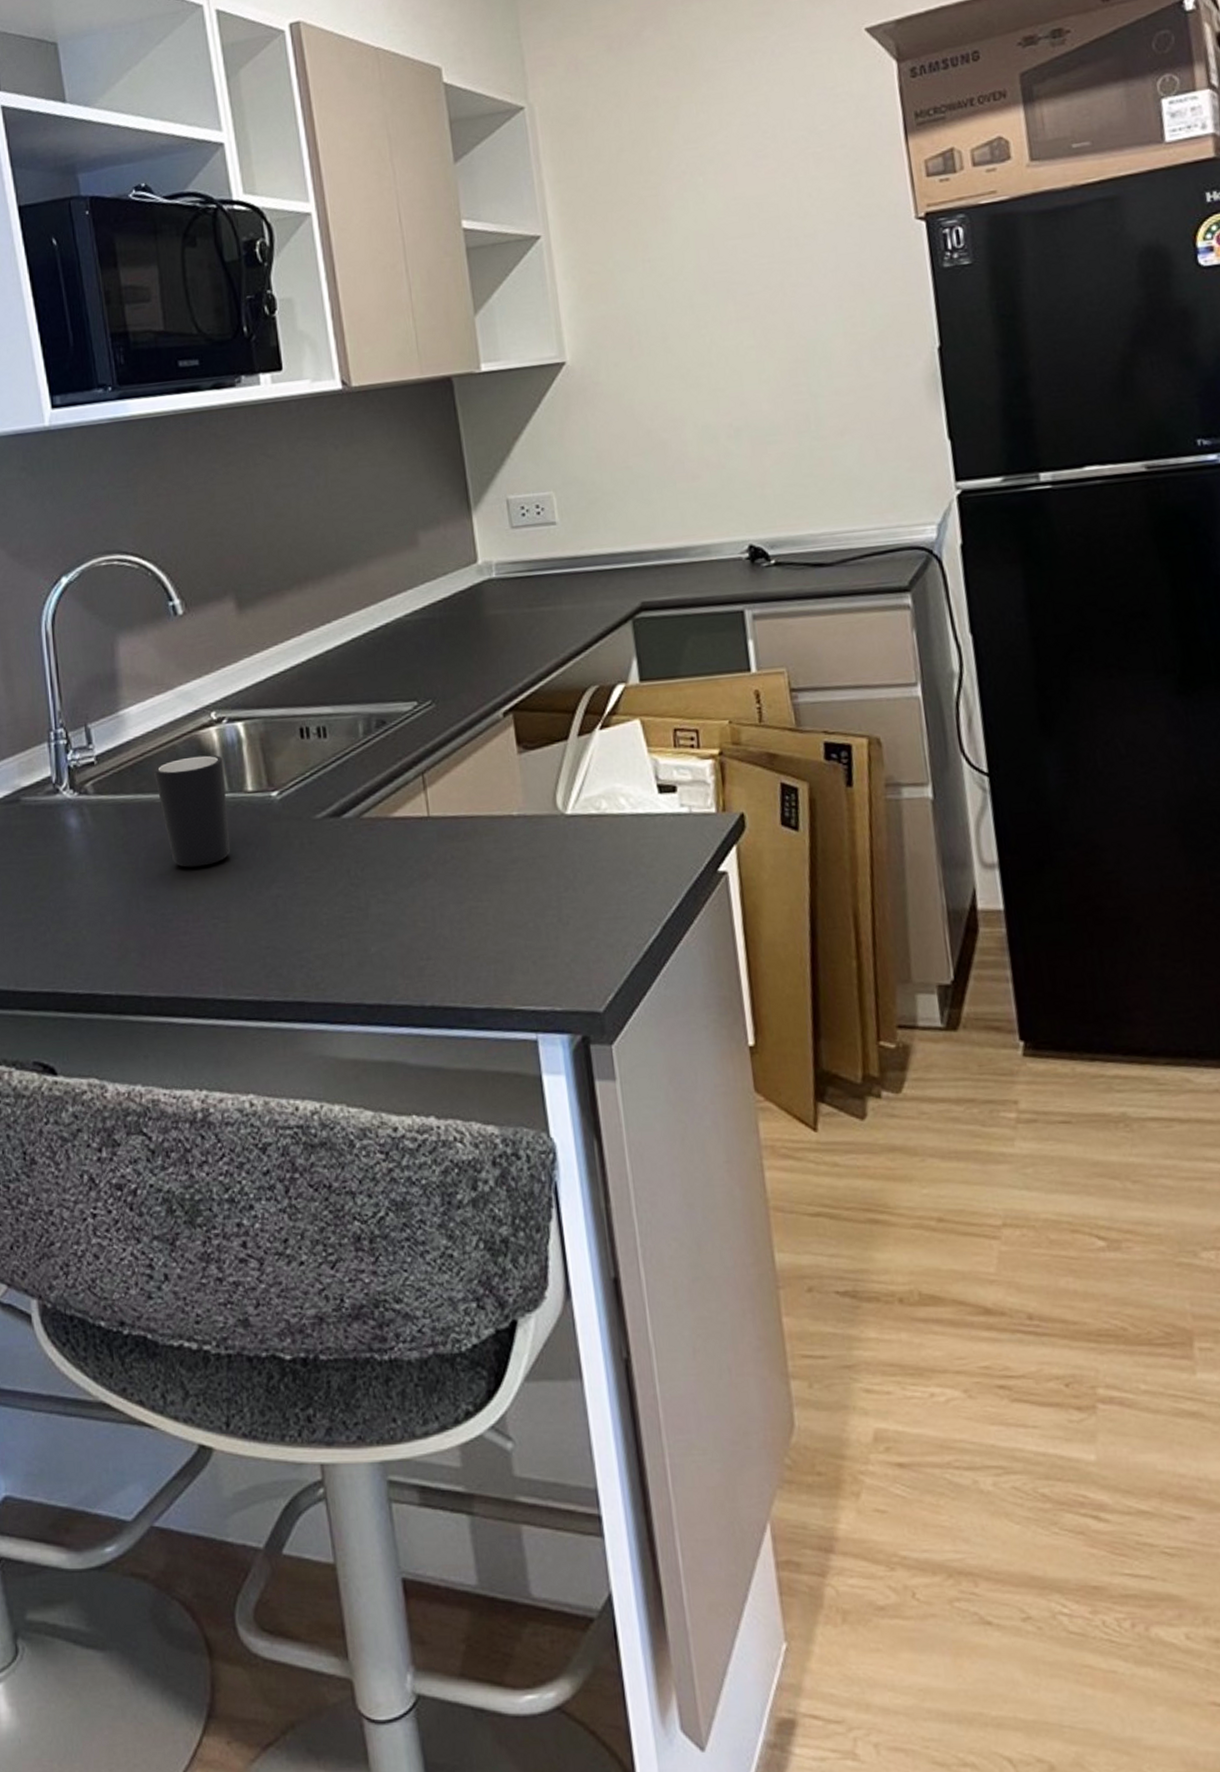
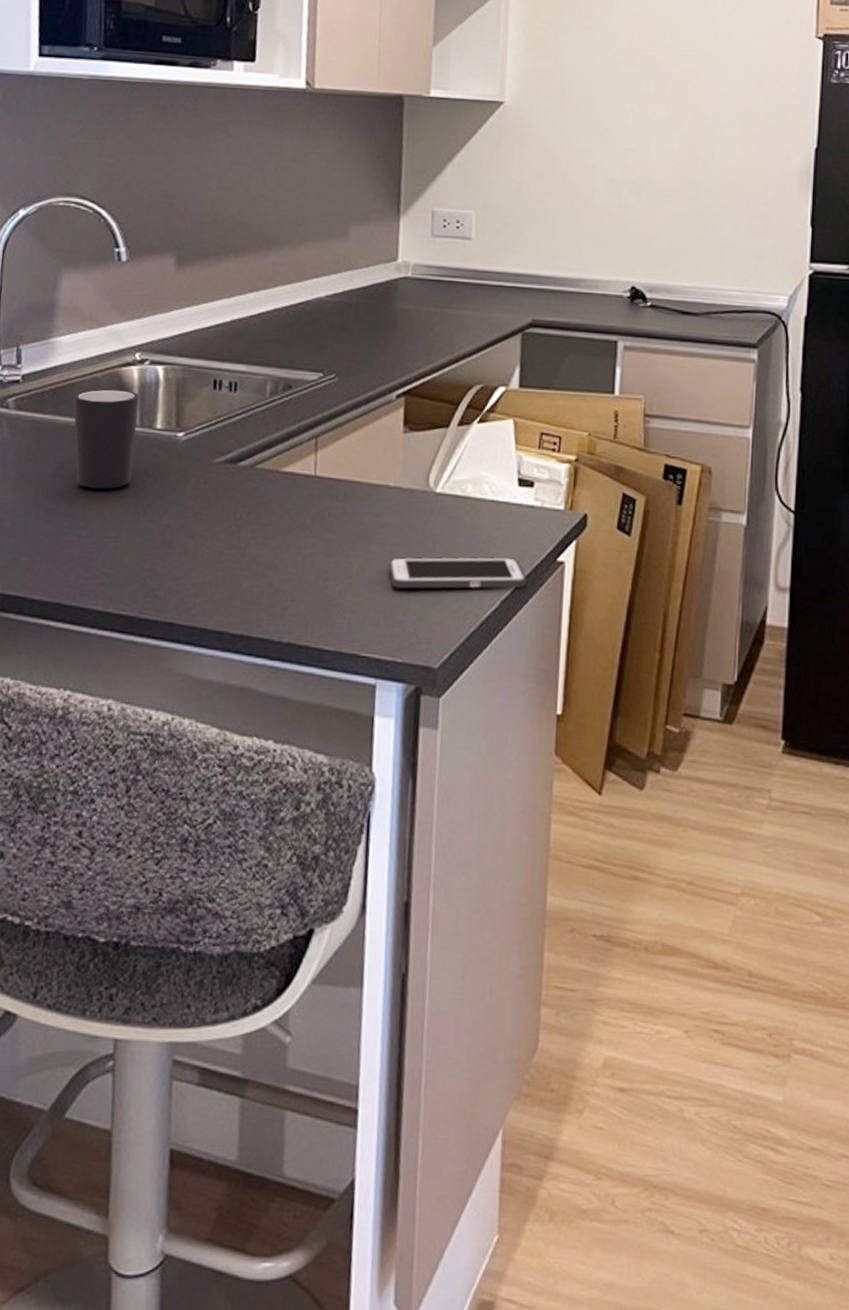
cell phone: none [527,875,688,929] -> present [388,556,527,589]

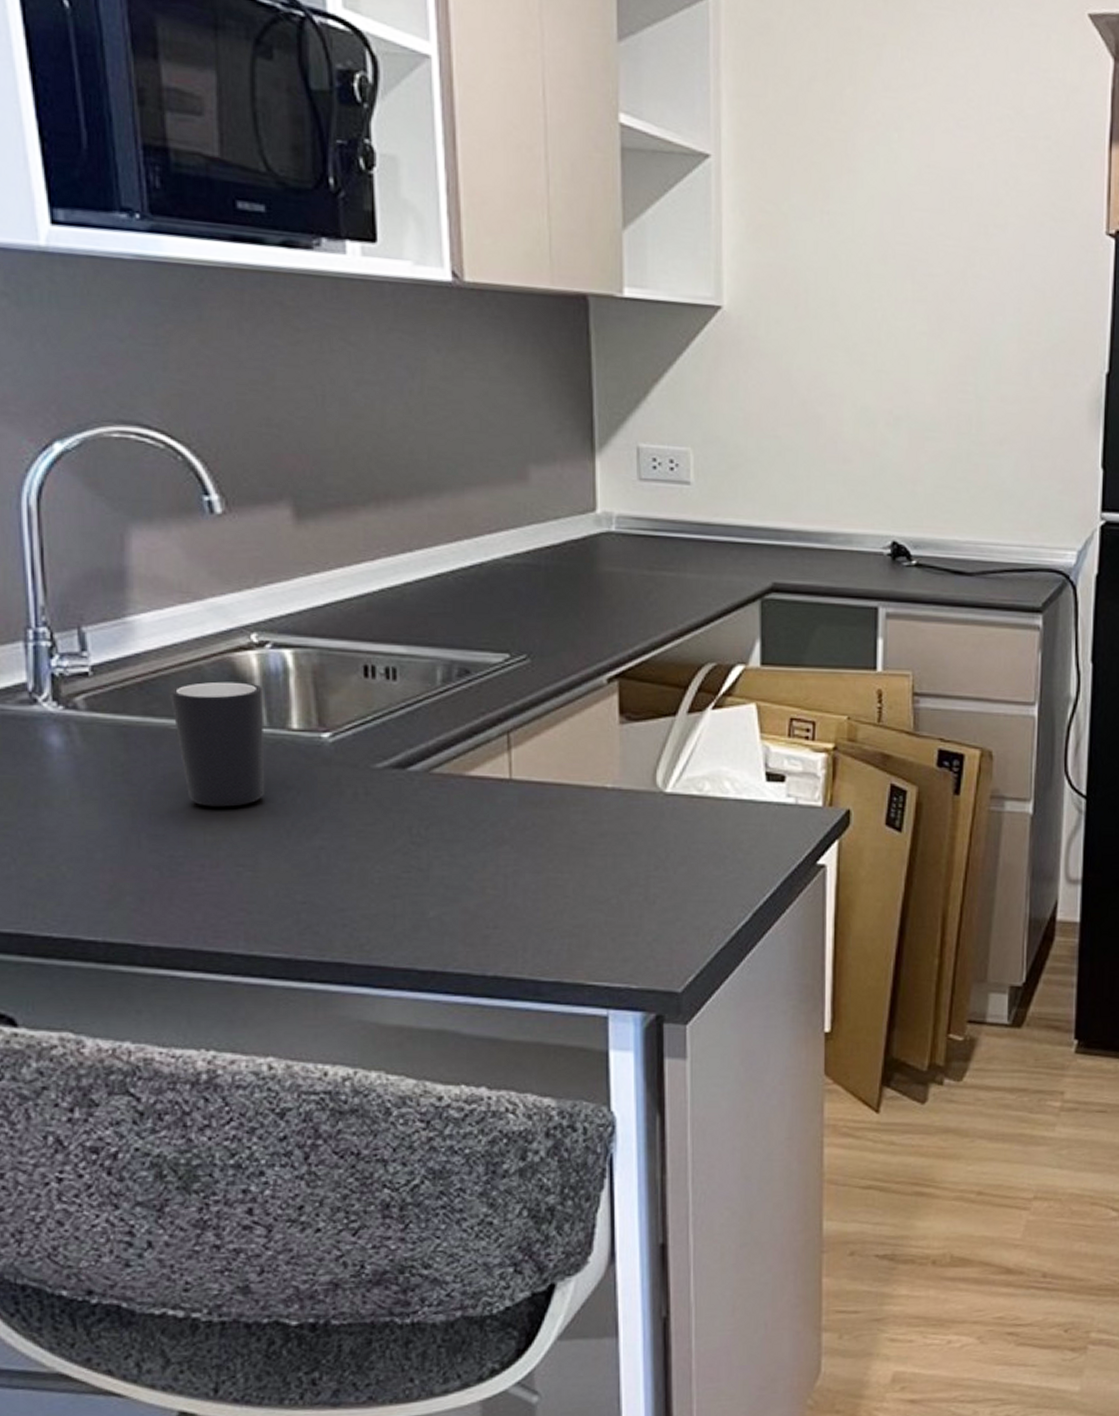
cell phone: present [388,556,527,589] -> none [613,863,782,907]

